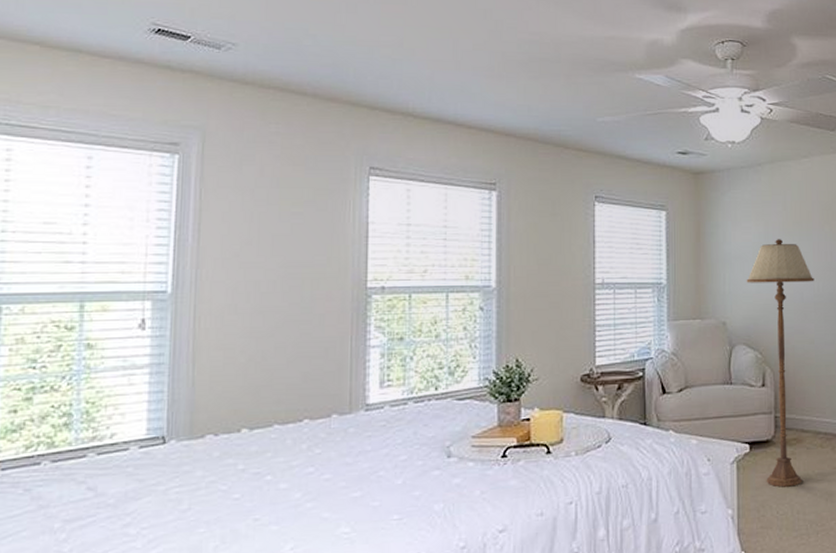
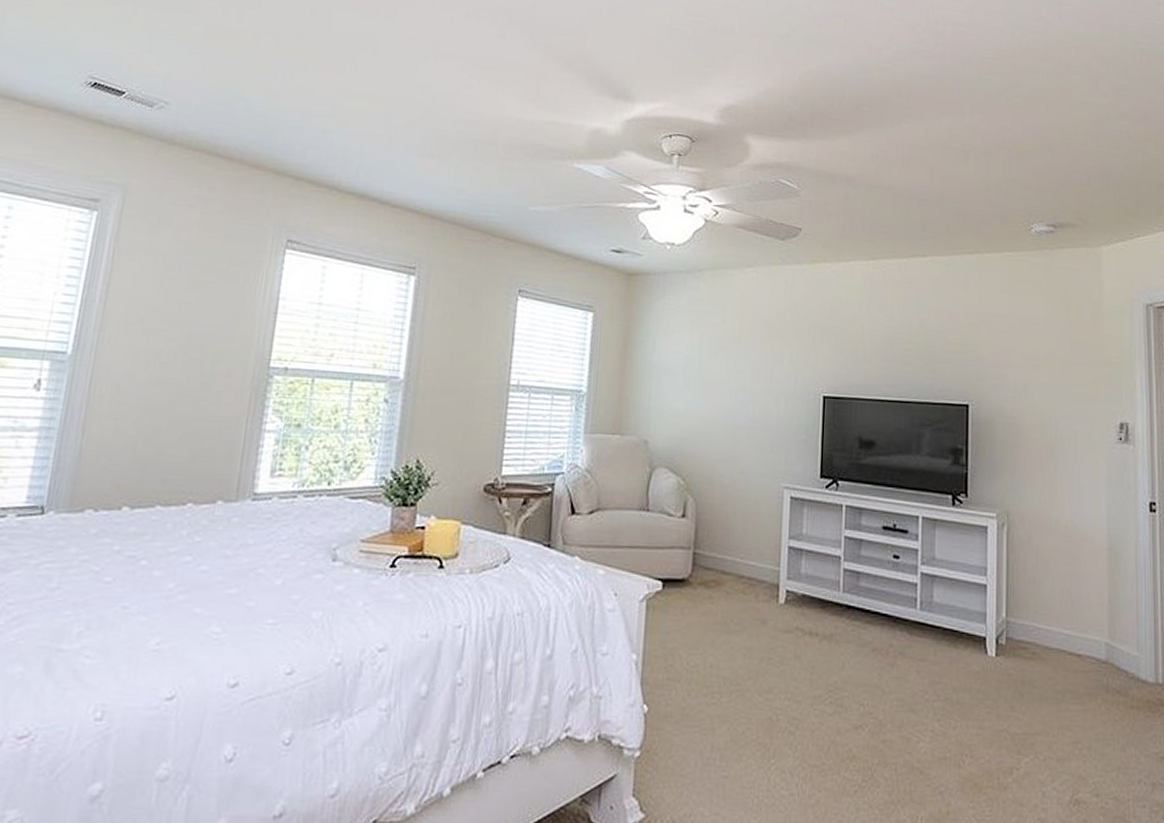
floor lamp: present [746,239,815,487] -> none [674,354,750,636]

